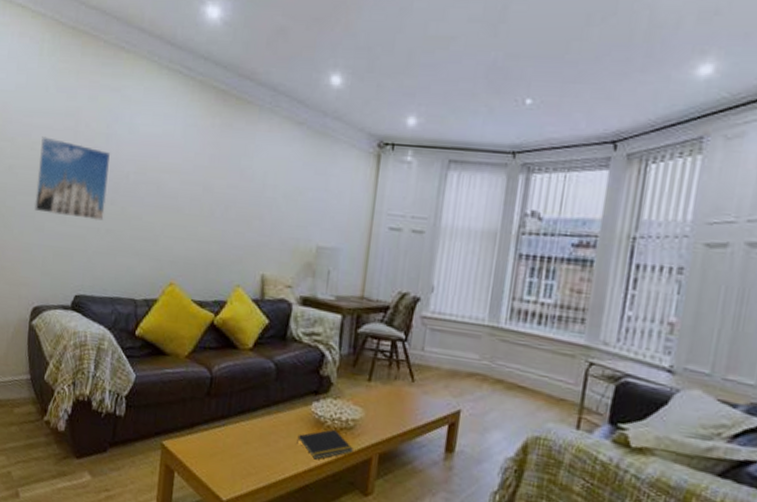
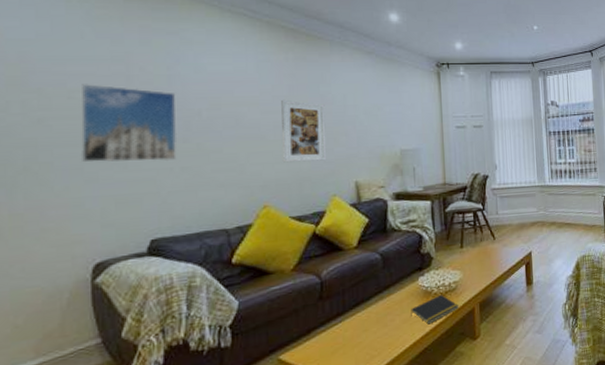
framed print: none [193,170,243,245] -> present [281,99,327,163]

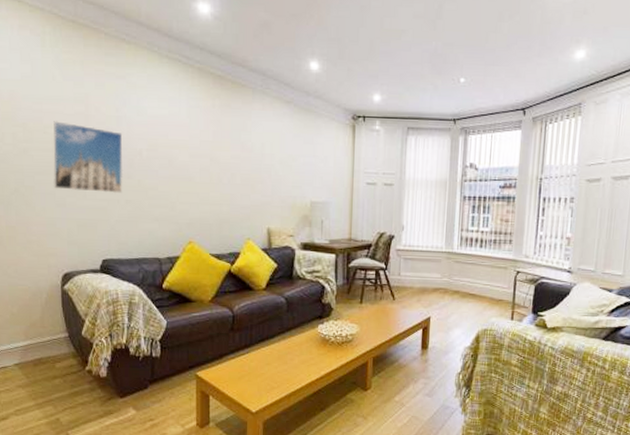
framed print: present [281,99,327,163] -> none [206,144,245,205]
notepad: present [411,294,459,325] -> none [309,343,353,369]

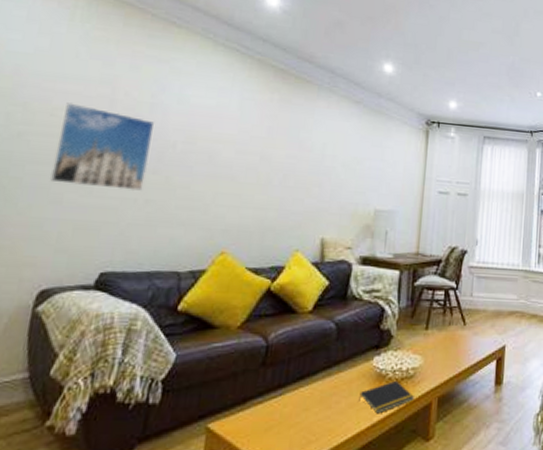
notepad: none [309,343,353,369] -> present [359,380,414,414]

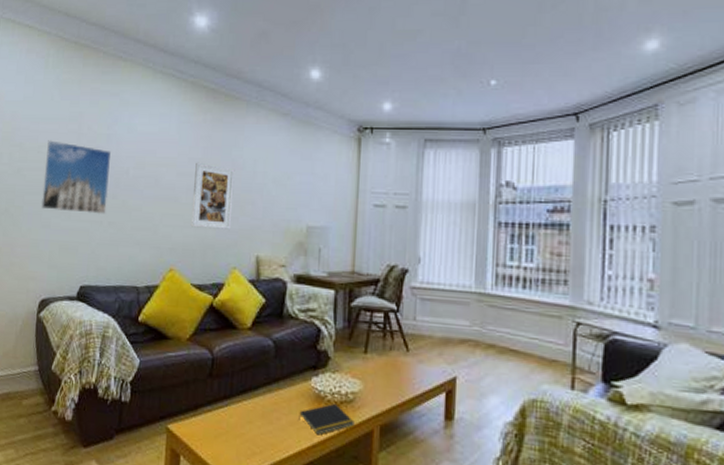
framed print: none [248,141,303,211] -> present [190,162,235,230]

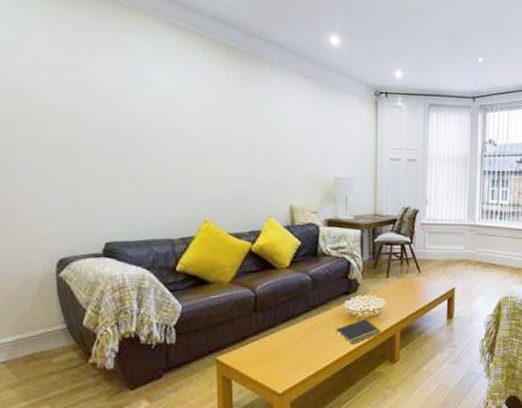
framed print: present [40,140,112,215] -> none [41,91,127,172]
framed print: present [190,162,235,230] -> none [222,119,264,182]

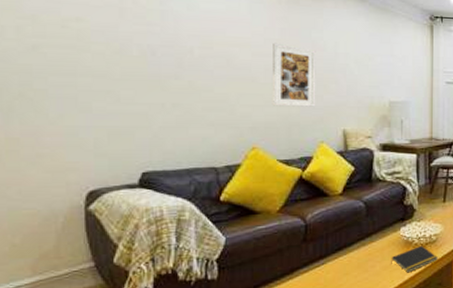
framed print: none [222,119,264,182] -> present [272,42,316,107]

